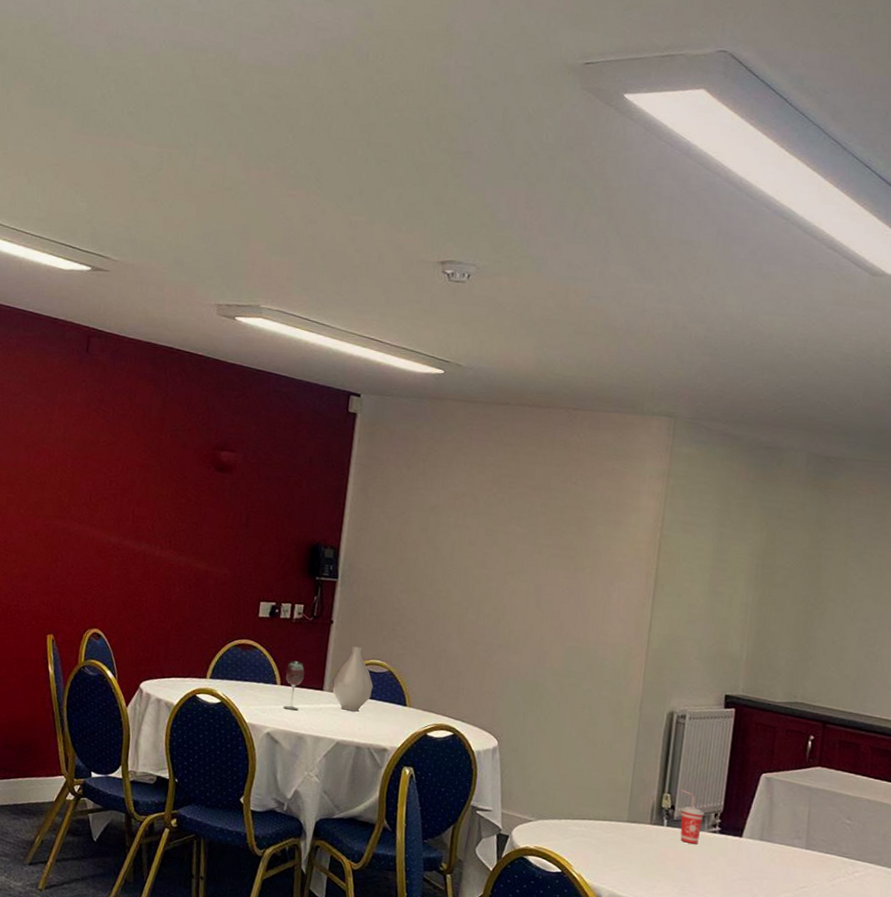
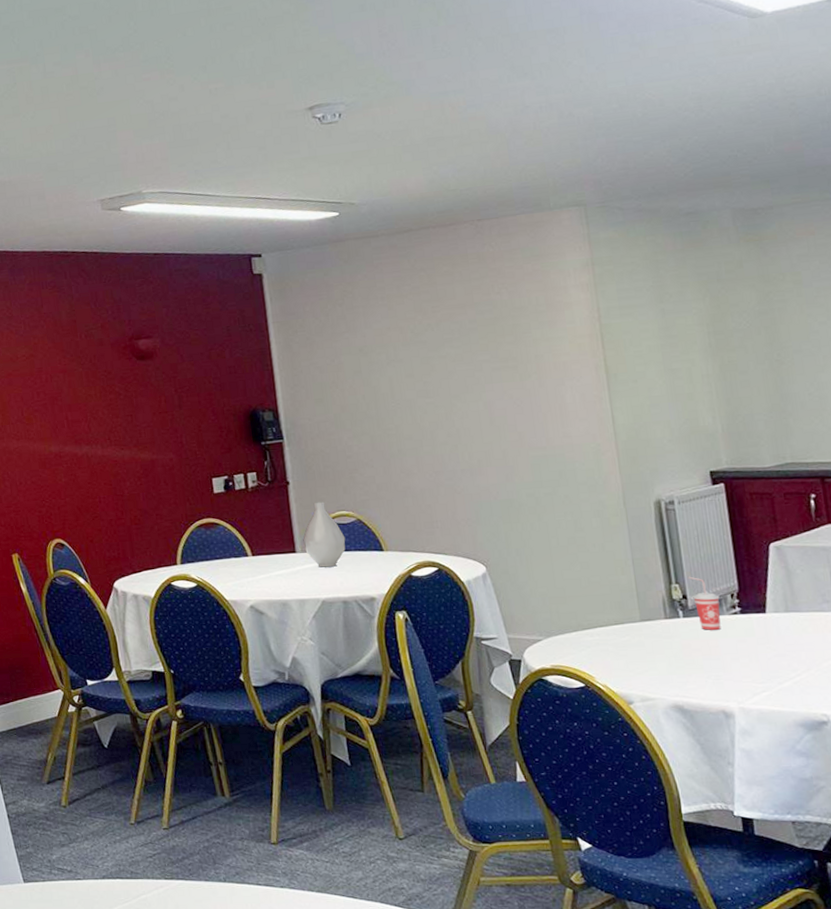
wineglass: present [283,660,305,711] -> none [254,529,276,579]

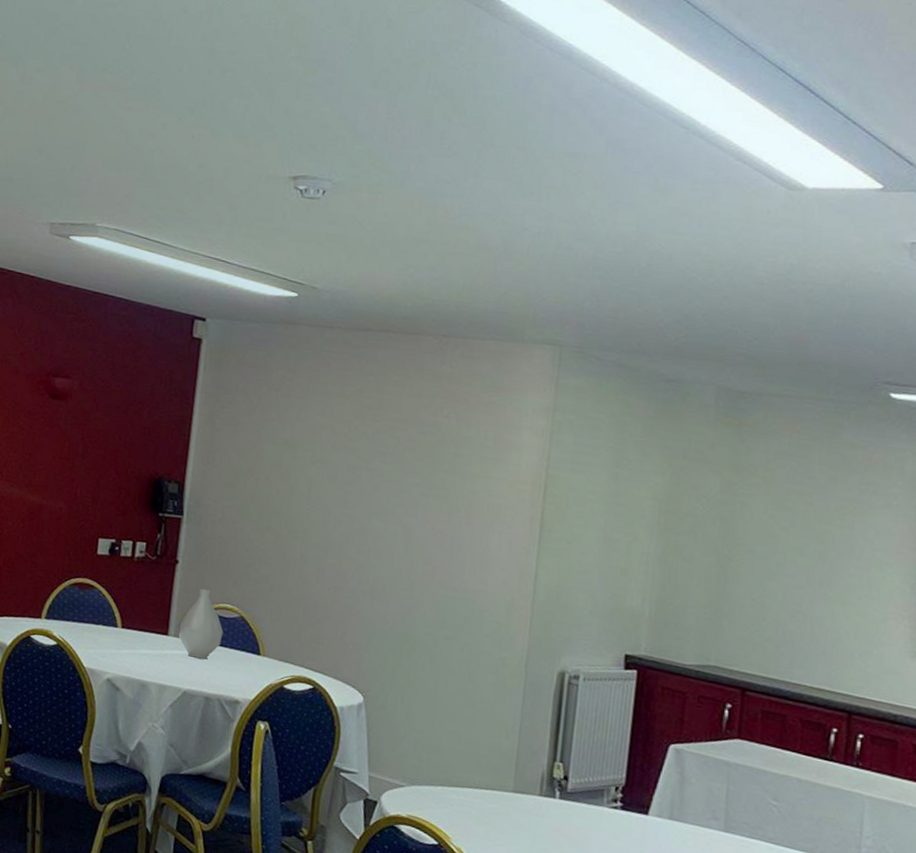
beverage cup: present [687,576,721,630] -> none [574,757,603,821]

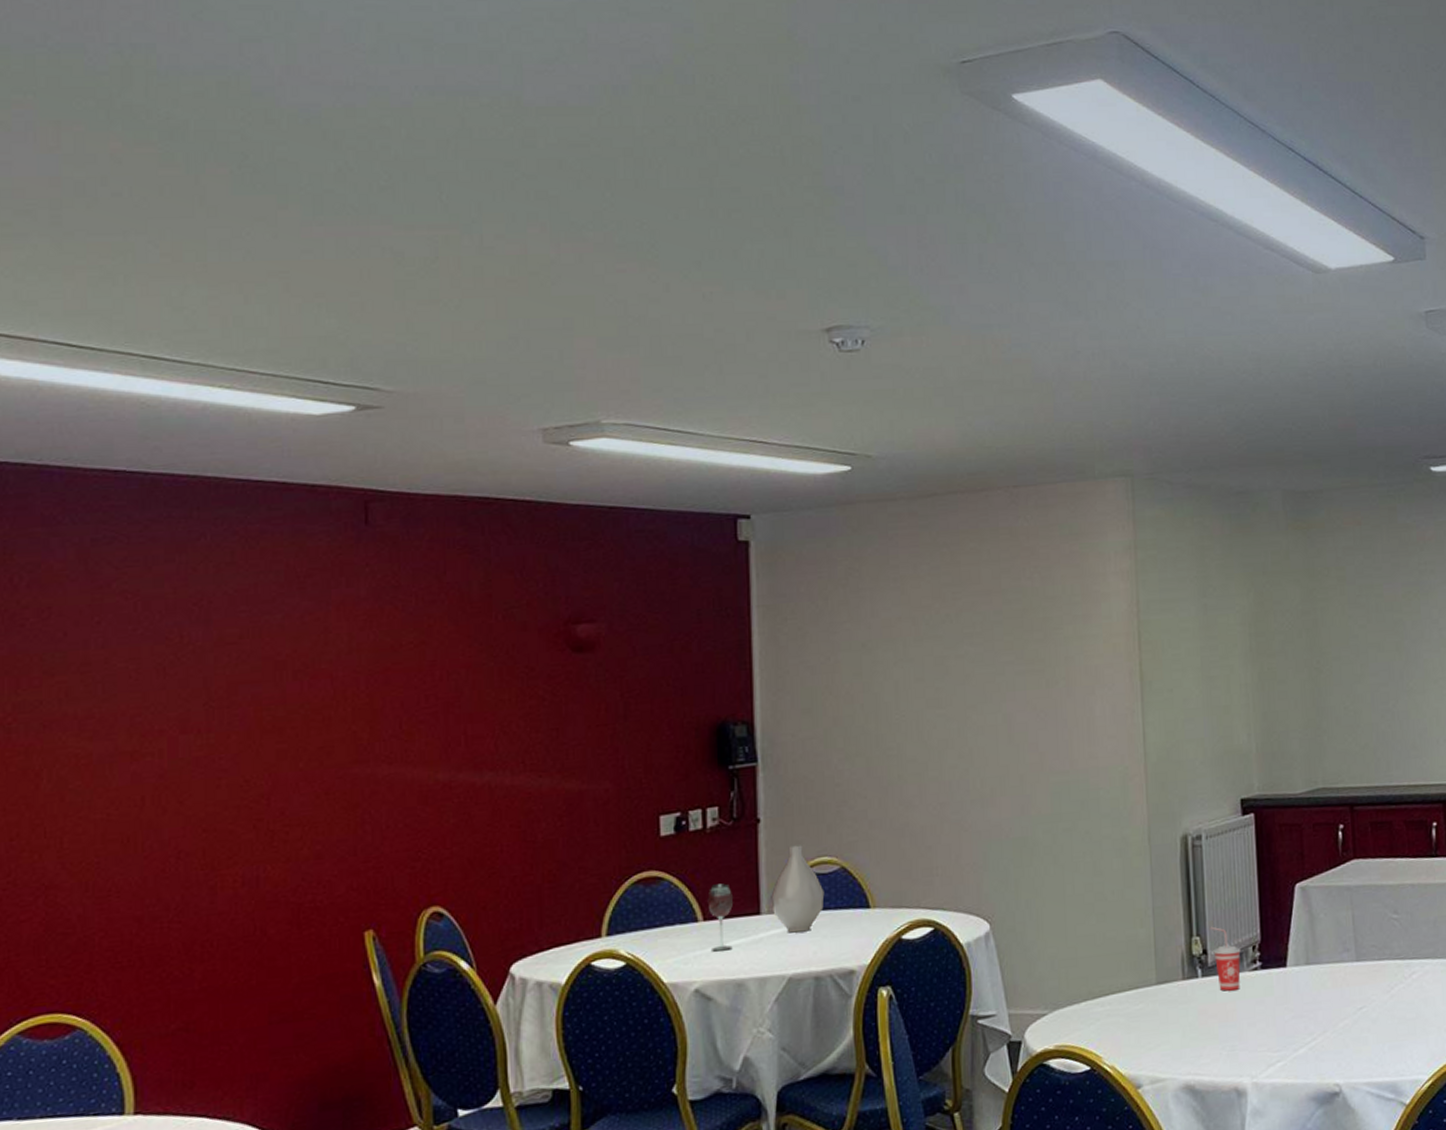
wineglass: none [125,602,148,656] -> present [707,883,733,952]
beverage cup: none [574,757,603,821] -> present [1209,926,1241,991]

